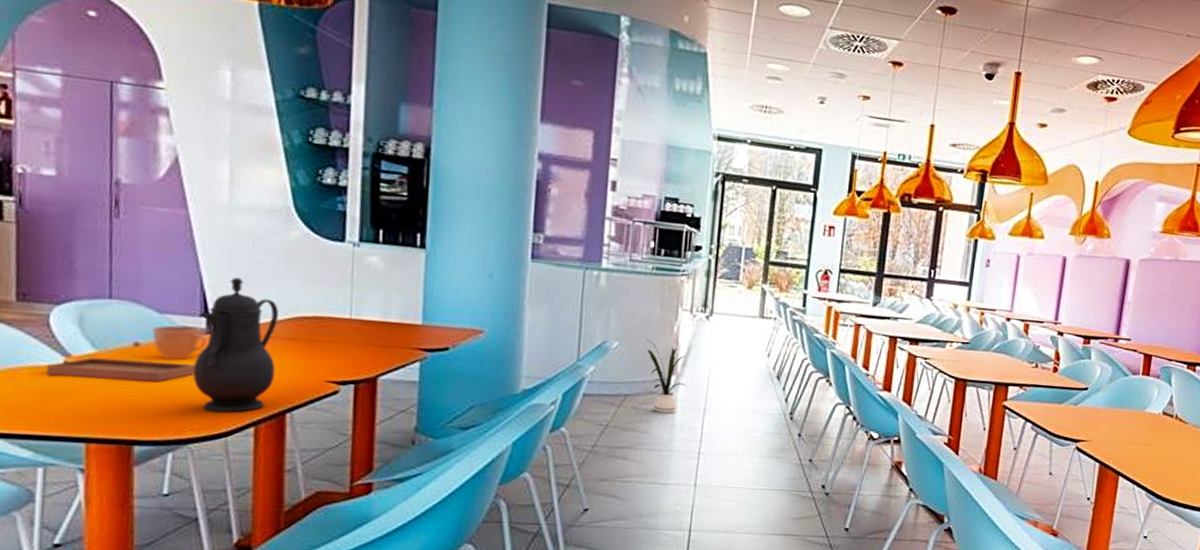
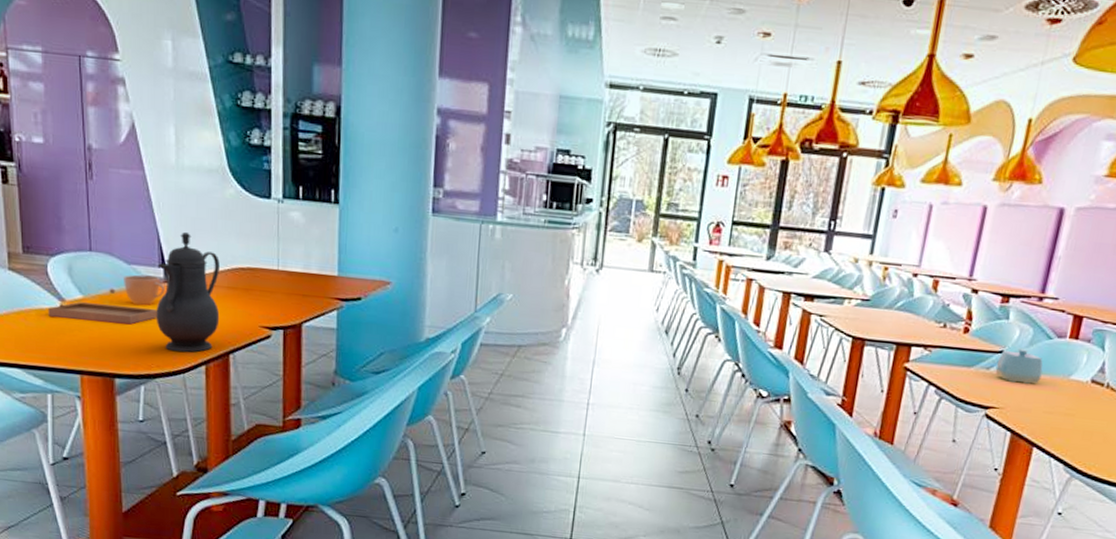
house plant: present [646,339,687,413] -> none [538,291,577,365]
sugar bowl: none [1082,385,1122,419] -> present [995,348,1043,385]

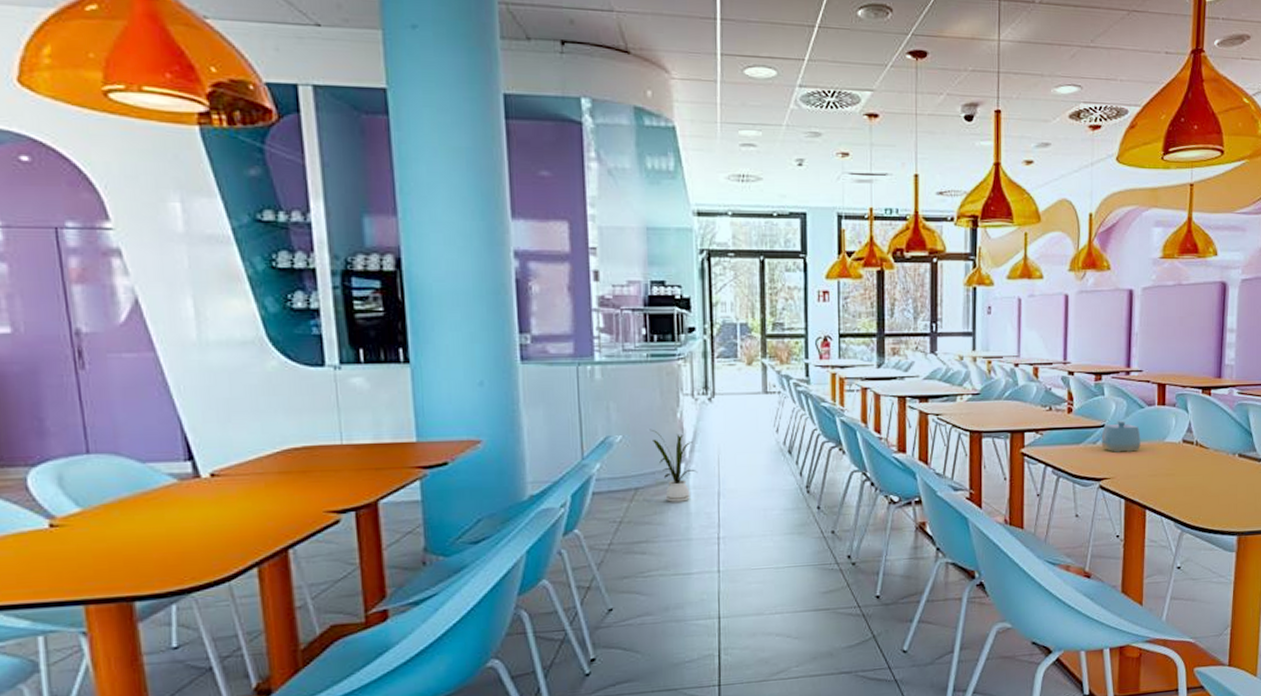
tray: present [48,288,157,325] -> none [31,494,187,540]
cup: present [122,274,165,306] -> none [135,472,196,510]
coffeepot: present [156,232,220,352] -> none [183,417,272,558]
house plant: none [538,291,577,365] -> present [649,429,698,502]

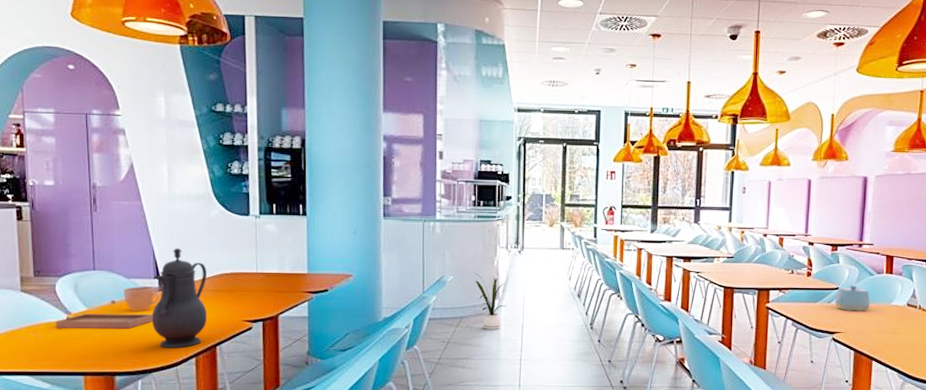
tray: none [31,494,187,540] -> present [56,299,153,329]
cup: none [135,472,196,510] -> present [122,286,160,312]
coffeepot: none [183,417,272,558] -> present [151,248,208,349]

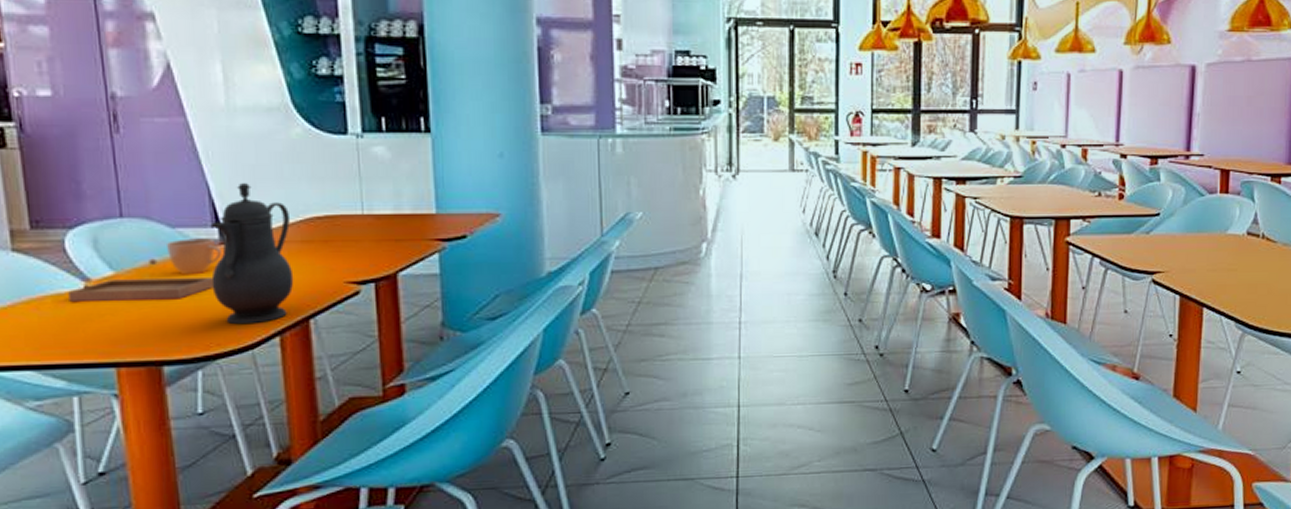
house plant: present [473,272,508,329] -> none [671,206,720,283]
sugar bowl: present [835,285,870,312] -> none [1155,209,1200,245]

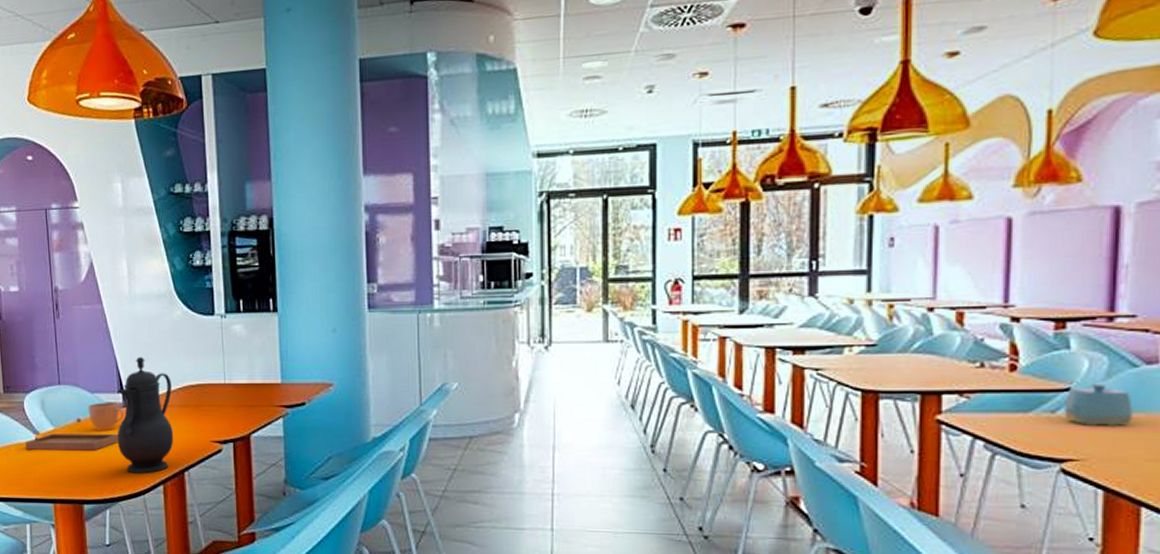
sugar bowl: none [1155,209,1200,245] -> present [1064,383,1133,428]

